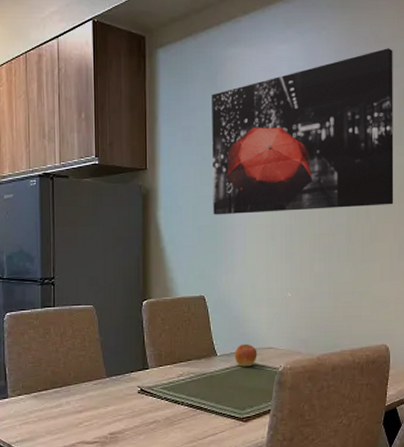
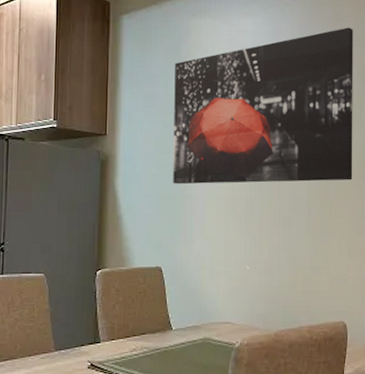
apple: present [234,344,257,367] -> none [190,318,214,342]

